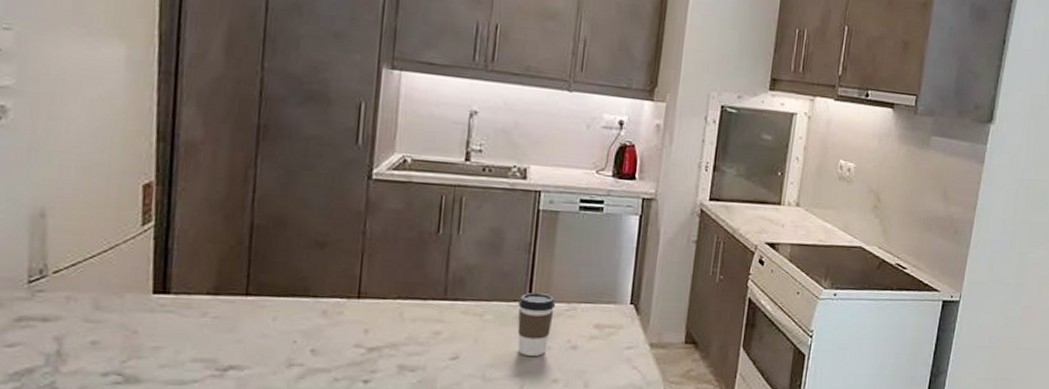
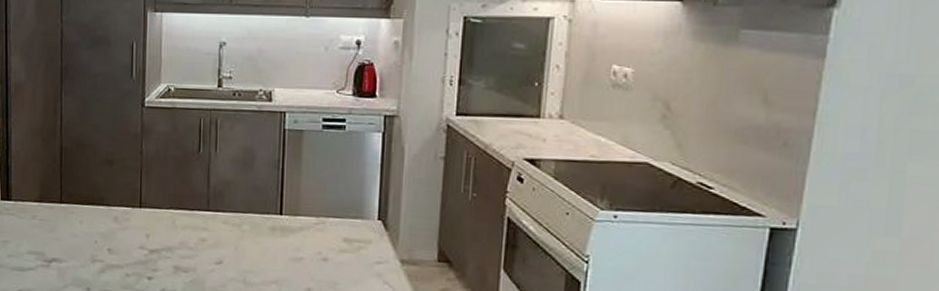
coffee cup: present [517,292,555,356] -> none [271,206,305,265]

